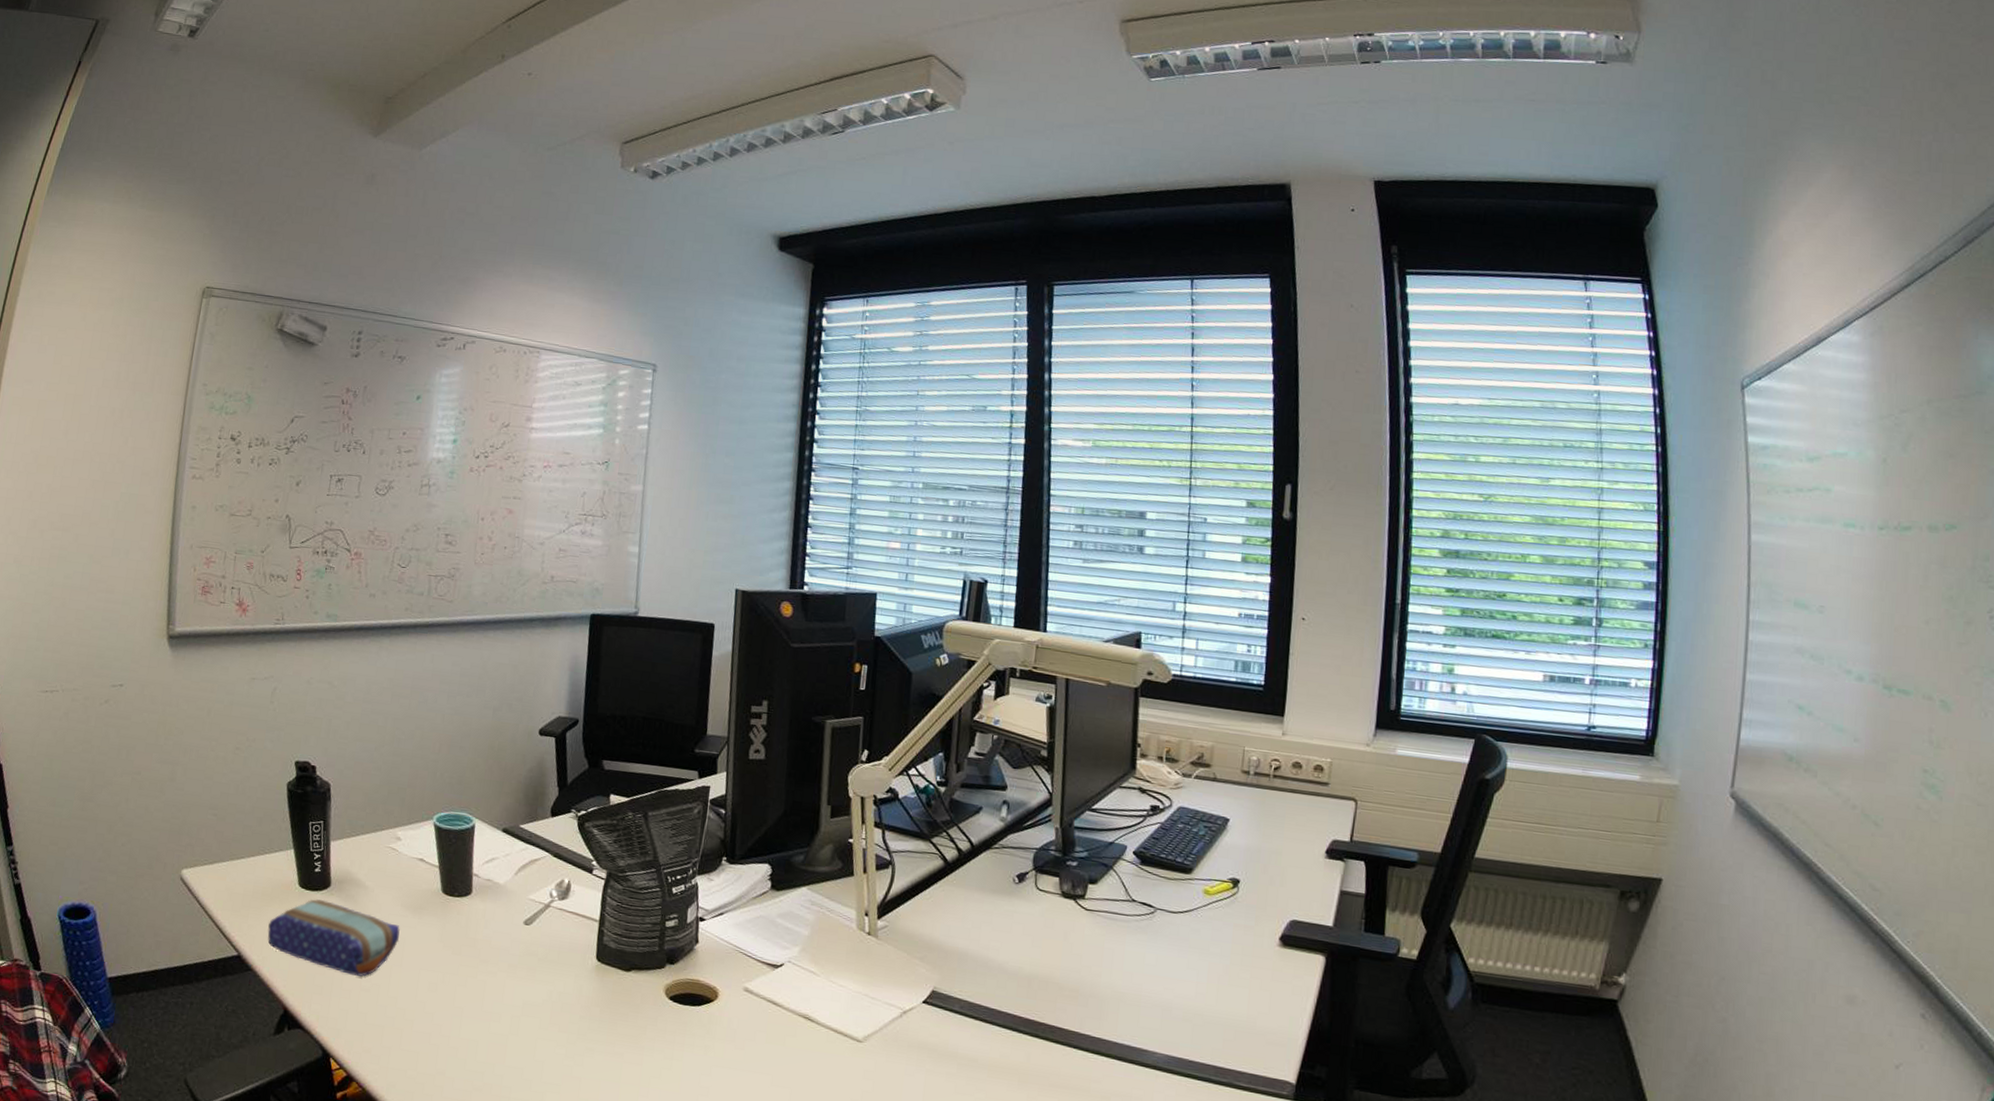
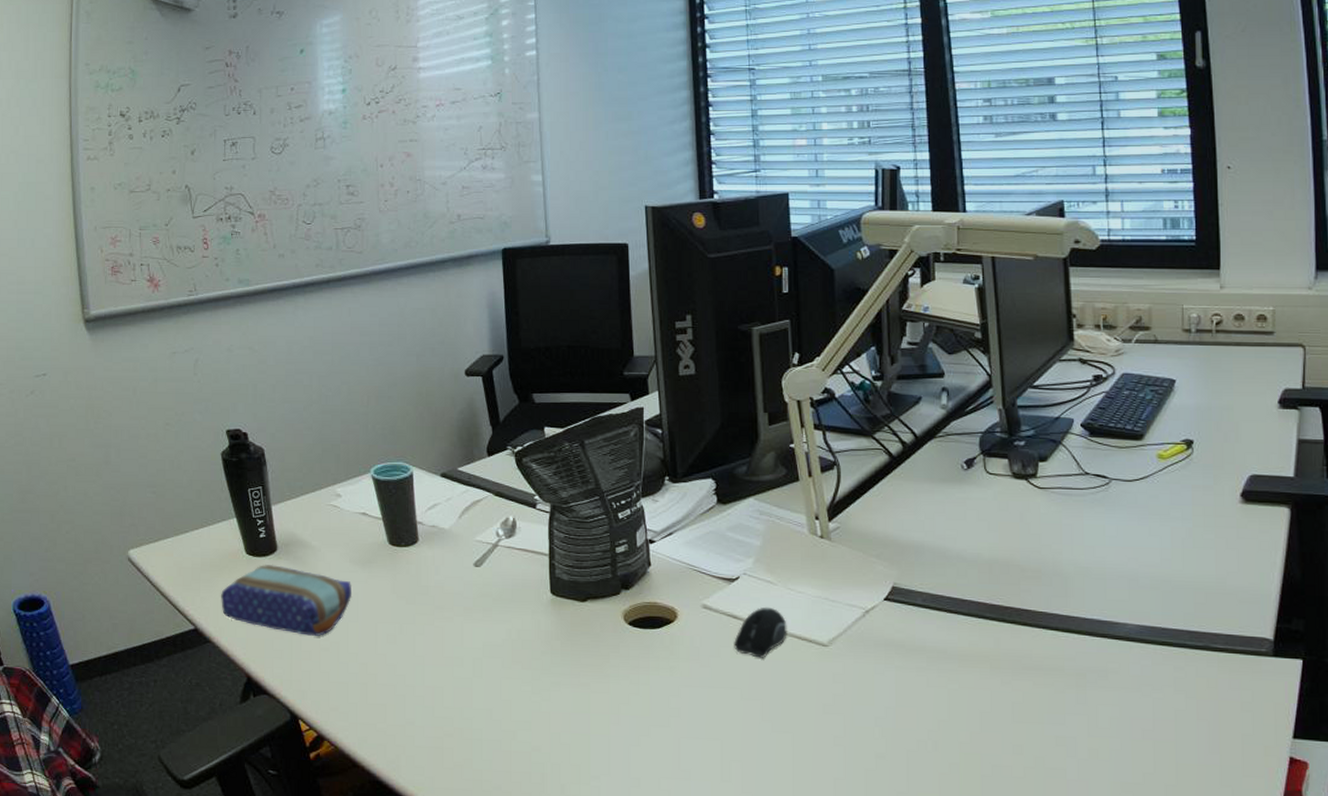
computer mouse: none [770,996,825,1047] -> present [734,607,787,658]

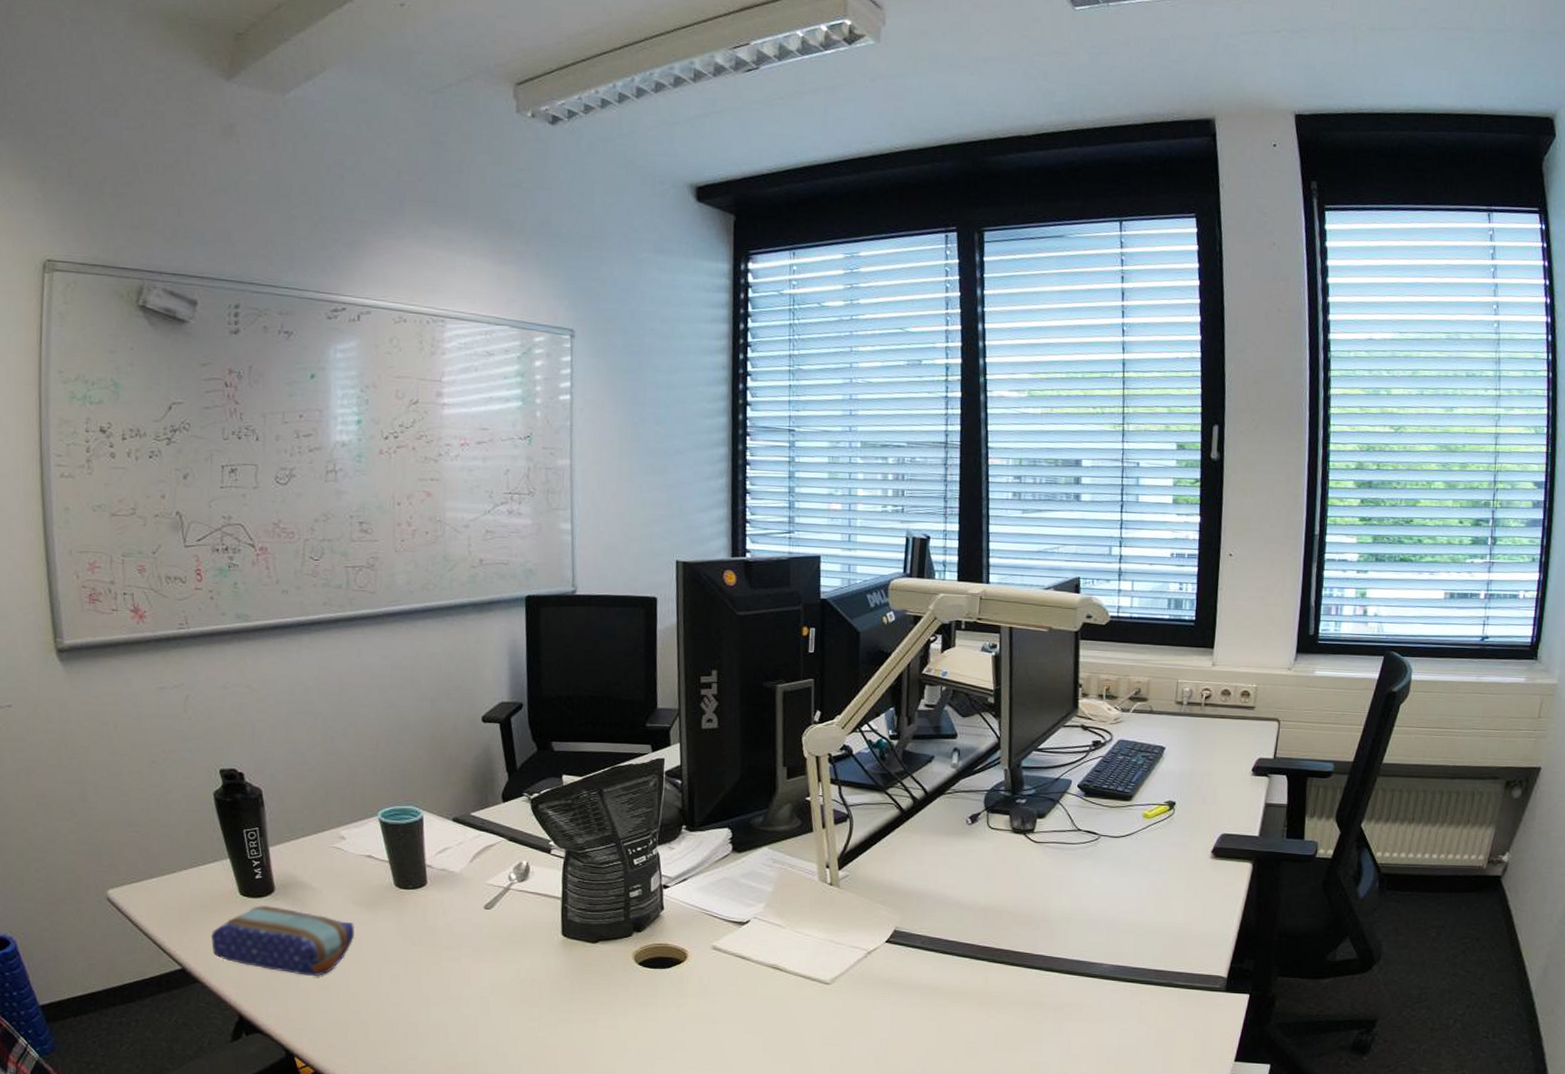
computer mouse: present [734,607,787,658] -> none [741,948,793,995]

